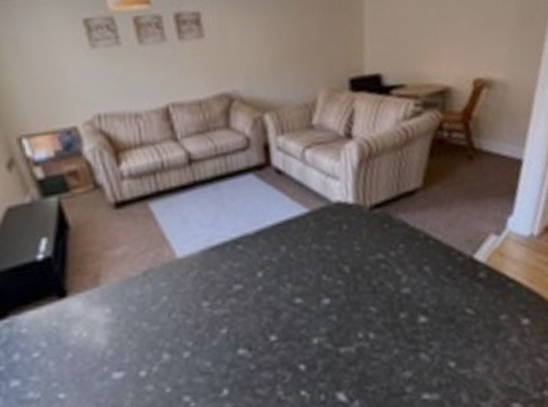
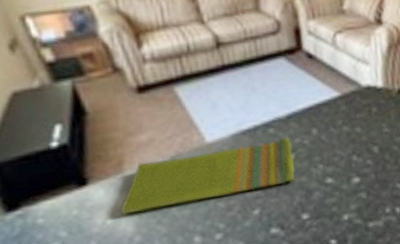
dish towel: none [95,254,263,328] -> present [120,137,295,215]

